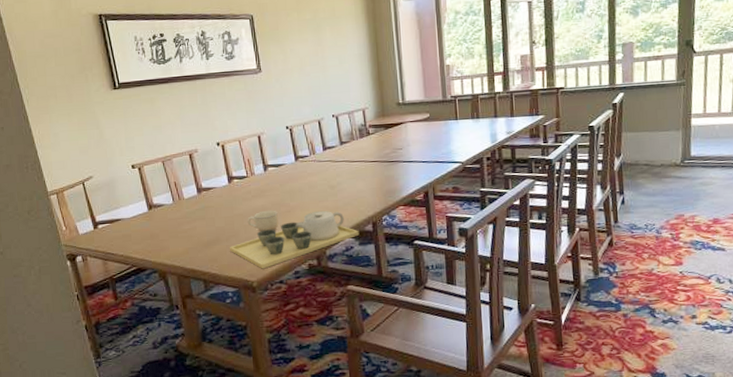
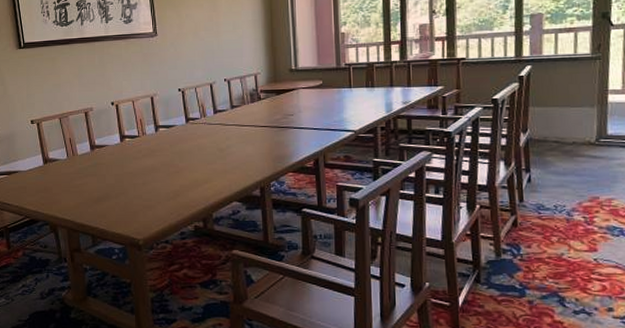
tea set: present [230,210,359,269] -> none [119,173,247,228]
cup: present [247,210,279,232] -> none [136,170,168,191]

